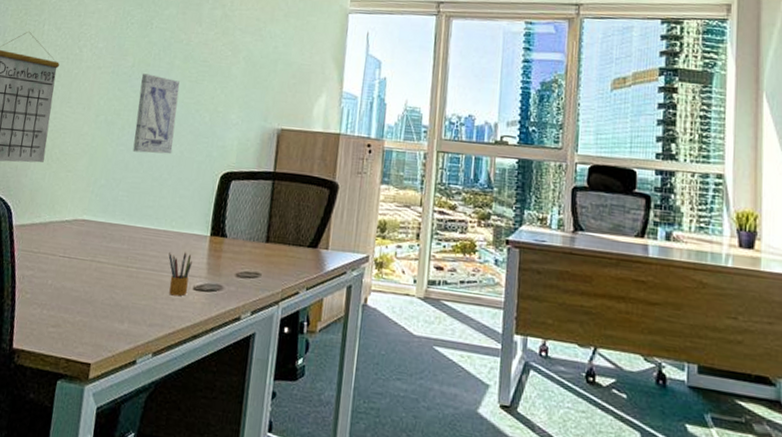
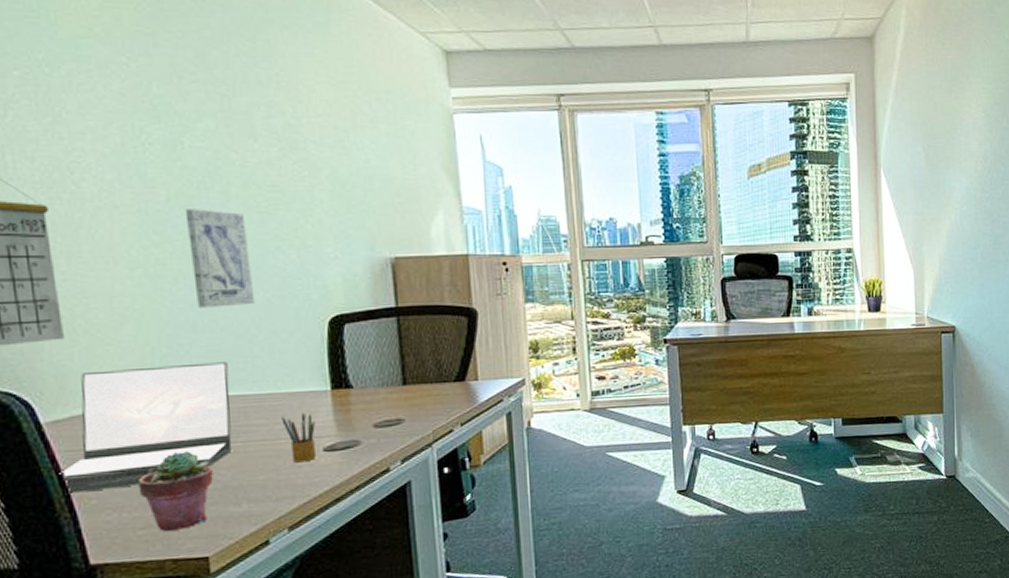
laptop: none [13,190,142,289] -> present [59,362,233,493]
potted succulent: none [58,266,111,335] -> present [138,450,213,531]

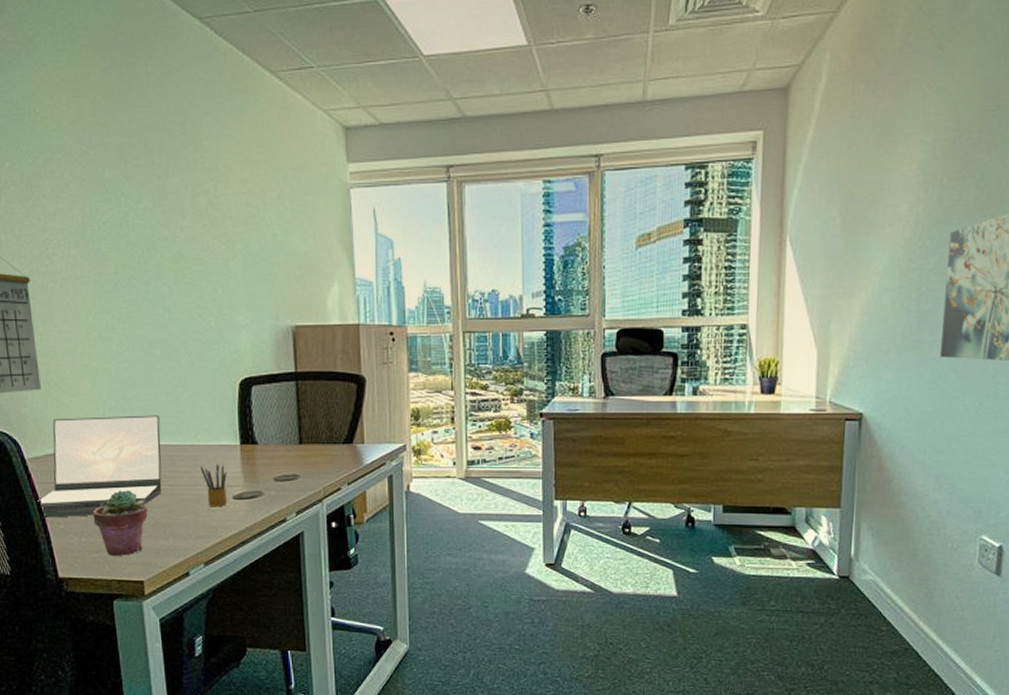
wall art: present [184,209,255,308] -> none [128,280,182,367]

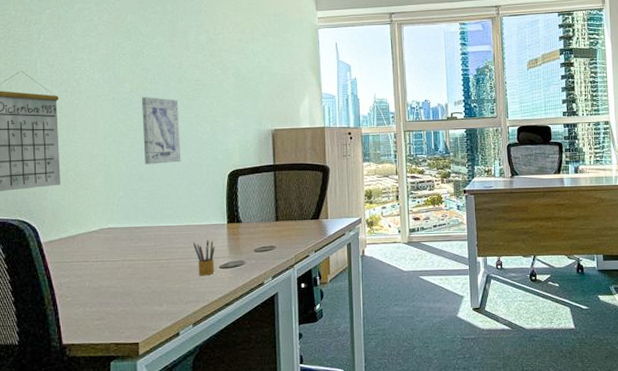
laptop: present [37,415,162,518] -> none [49,202,161,292]
potted succulent: present [93,489,148,556] -> none [98,264,146,322]
wall art: none [128,280,182,367] -> present [141,97,181,165]

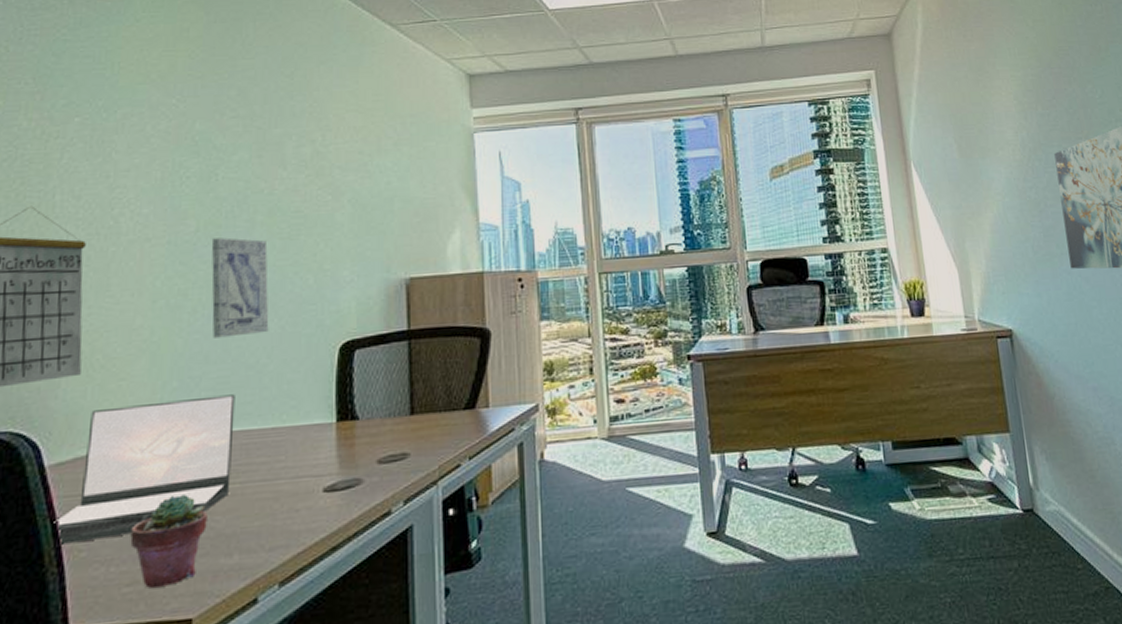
laptop: none [49,202,161,292] -> present [53,394,235,545]
potted succulent: none [98,264,146,322] -> present [130,493,208,588]
pencil box: present [193,240,215,276] -> none [283,449,317,506]

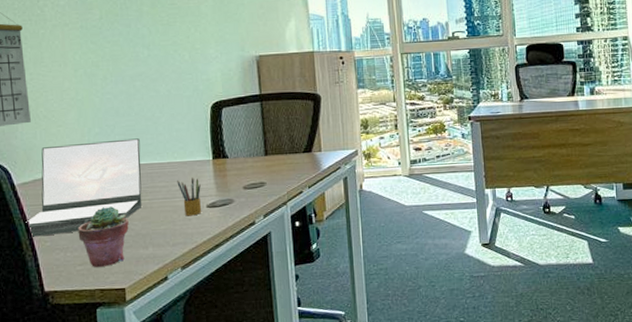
wall art: present [211,237,269,338] -> none [112,23,159,98]
pencil box: none [283,449,317,506] -> present [177,177,202,216]

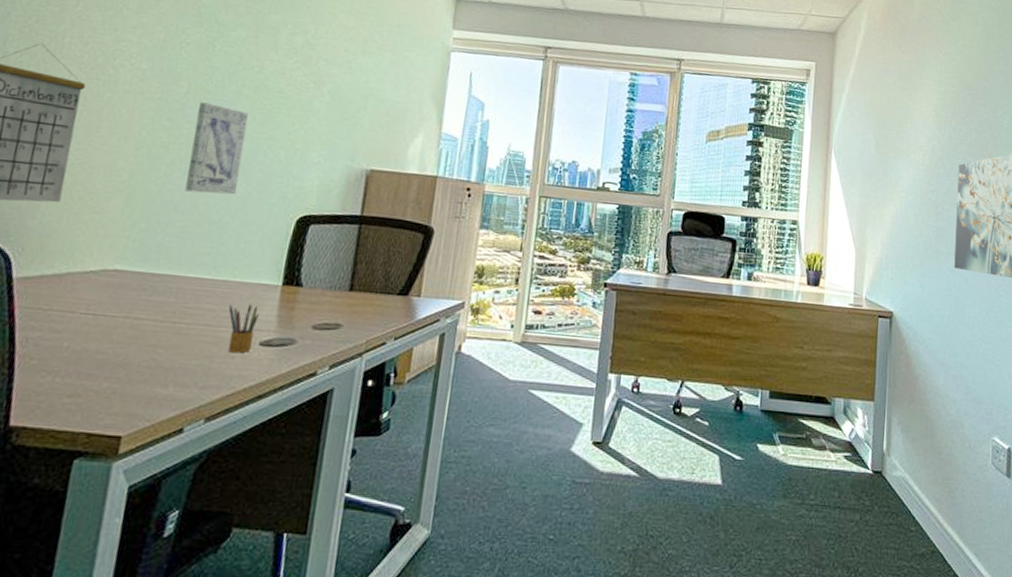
laptop: present [26,138,143,237] -> none [12,236,196,352]
potted succulent: present [78,205,129,267] -> none [77,324,152,404]
wall art: none [112,23,159,98] -> present [184,102,249,195]

